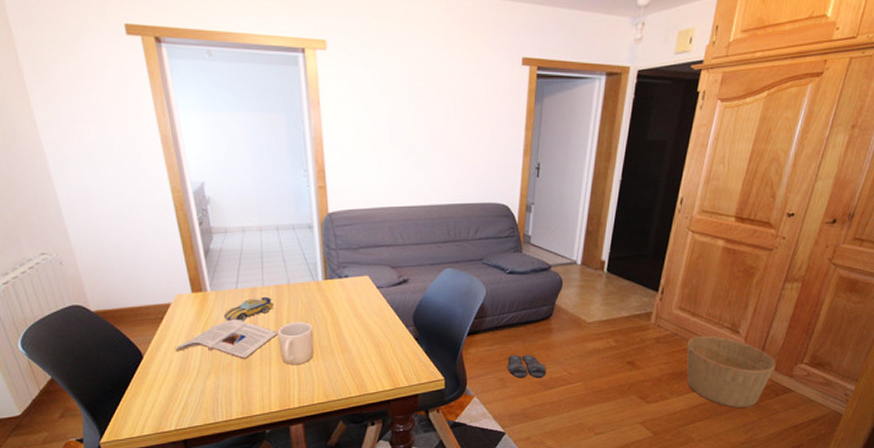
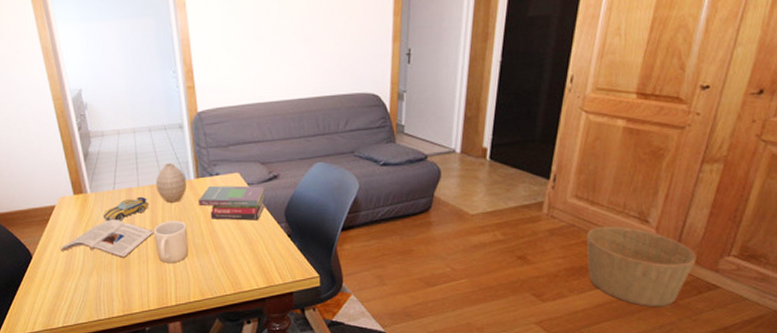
vase: none [282,262,315,304] -> present [156,162,187,203]
books: none [326,287,393,324] -> present [199,185,265,221]
slippers: present [507,354,546,378] -> none [385,250,427,275]

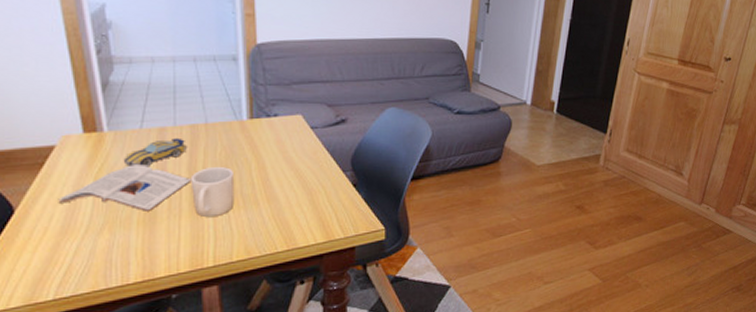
vase: present [156,162,187,203] -> none [199,99,238,146]
books: present [199,185,265,221] -> none [251,127,329,168]
basket: present [587,226,696,308] -> none [634,177,716,251]

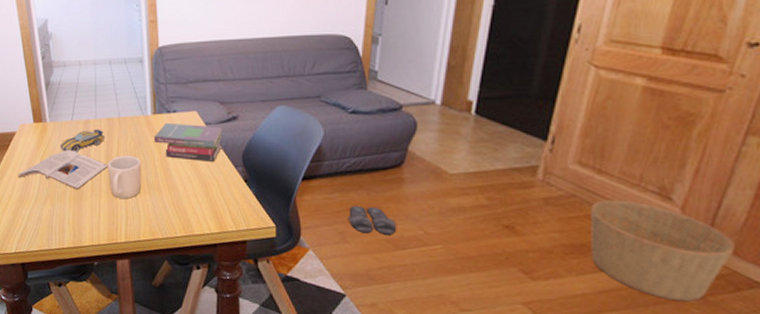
books: none [251,127,329,168] -> present [154,122,222,162]
slippers: none [454,200,494,226] -> present [349,205,396,235]
basket: none [634,177,716,251] -> present [591,199,734,302]

